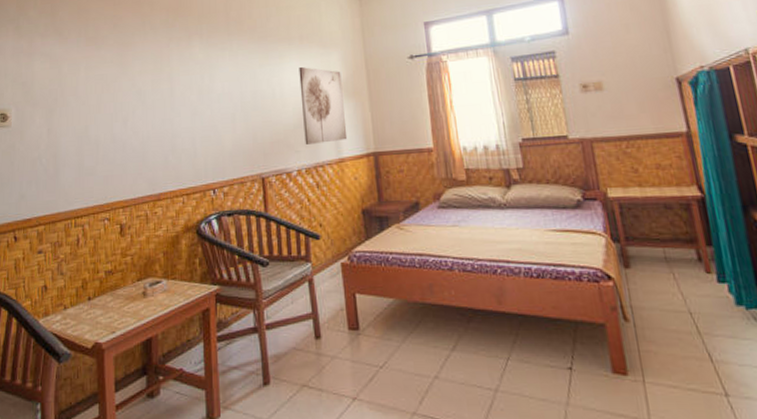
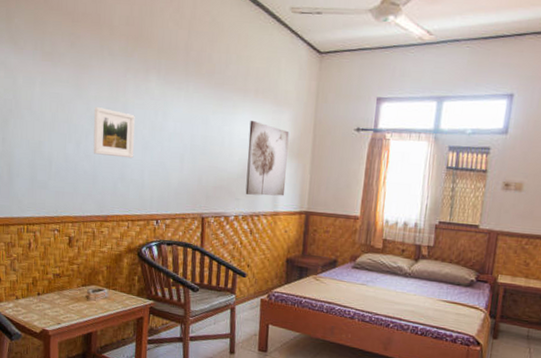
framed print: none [139,80,183,129] -> present [93,107,135,159]

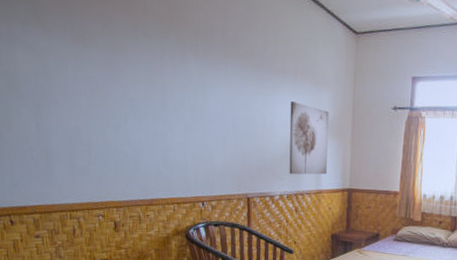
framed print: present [93,107,135,159] -> none [131,90,176,142]

